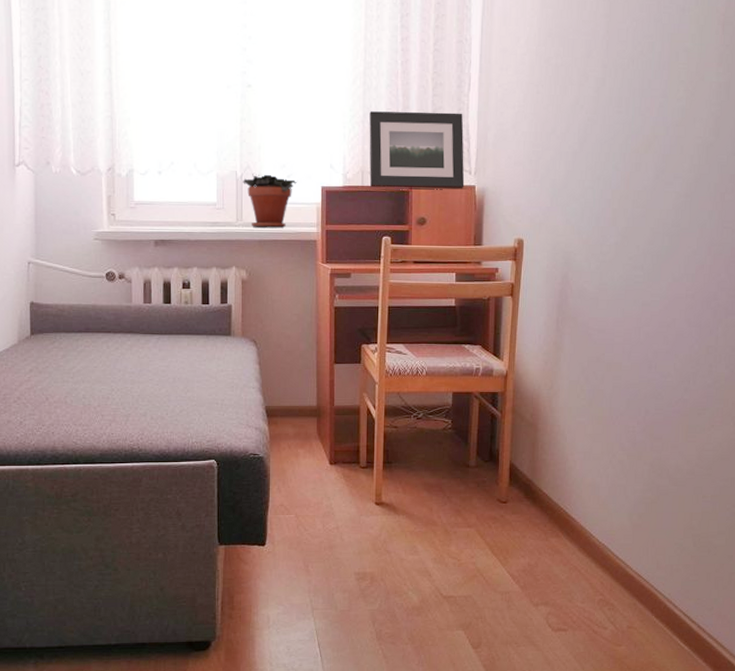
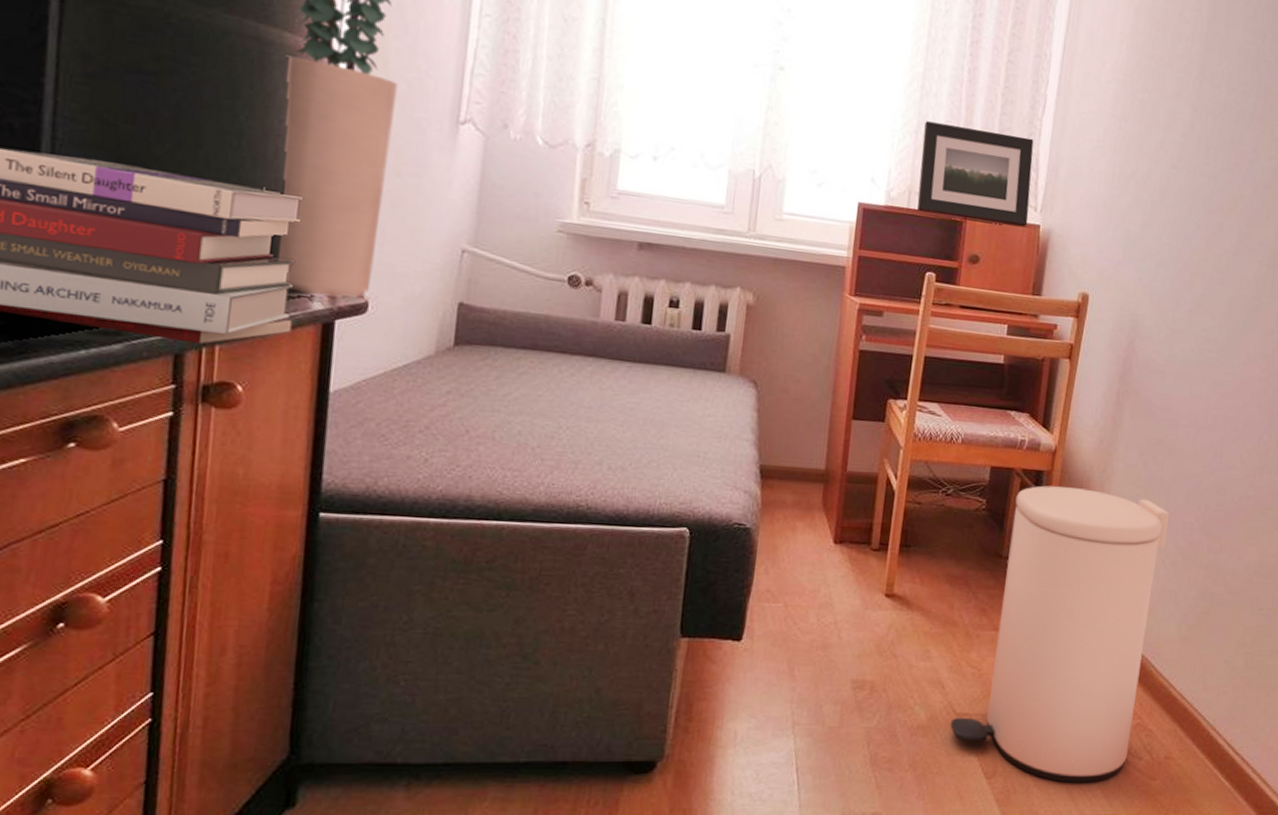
potted plant: present [243,172,297,229] -> none [761,174,829,248]
pedal bin: none [439,404,613,650] -> present [950,485,1170,783]

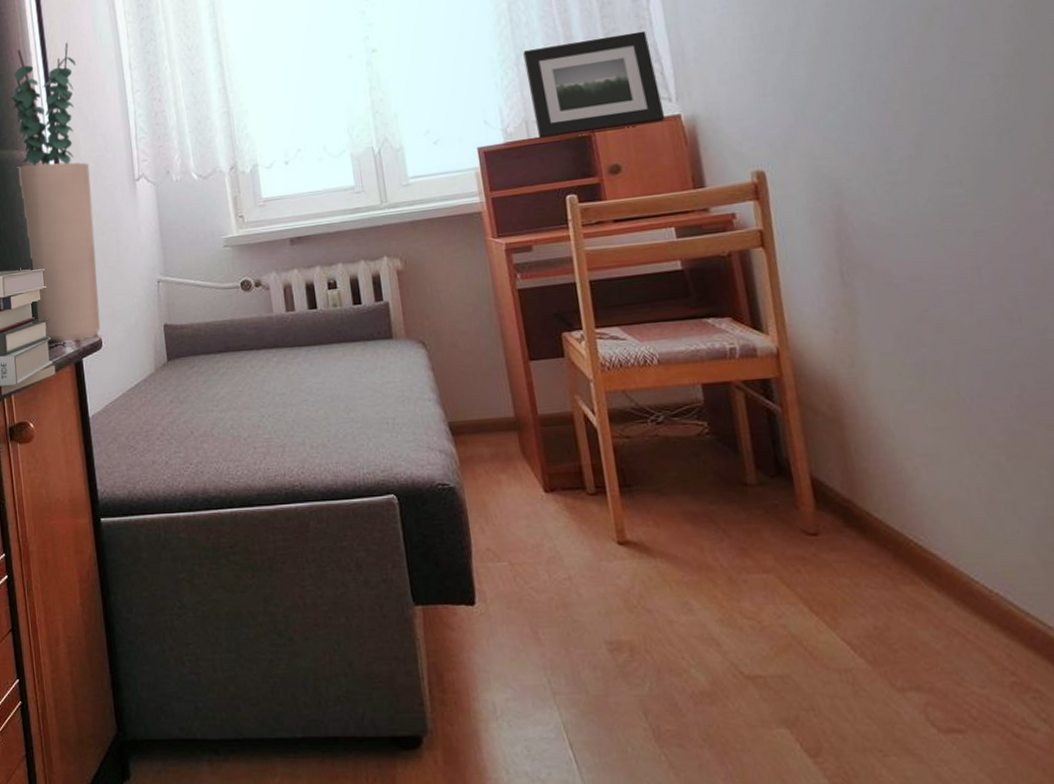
pedal bin: present [950,485,1170,783] -> none [740,390,1013,764]

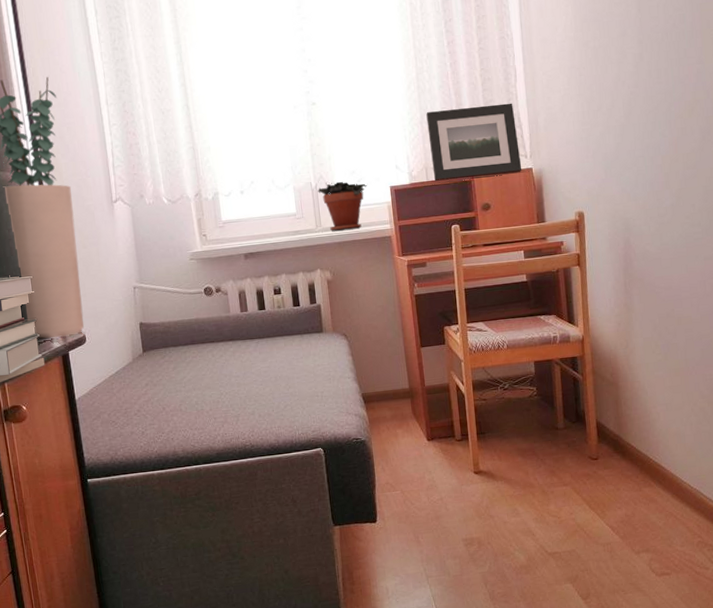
potted plant: none [382,144,447,209] -> present [318,181,367,232]

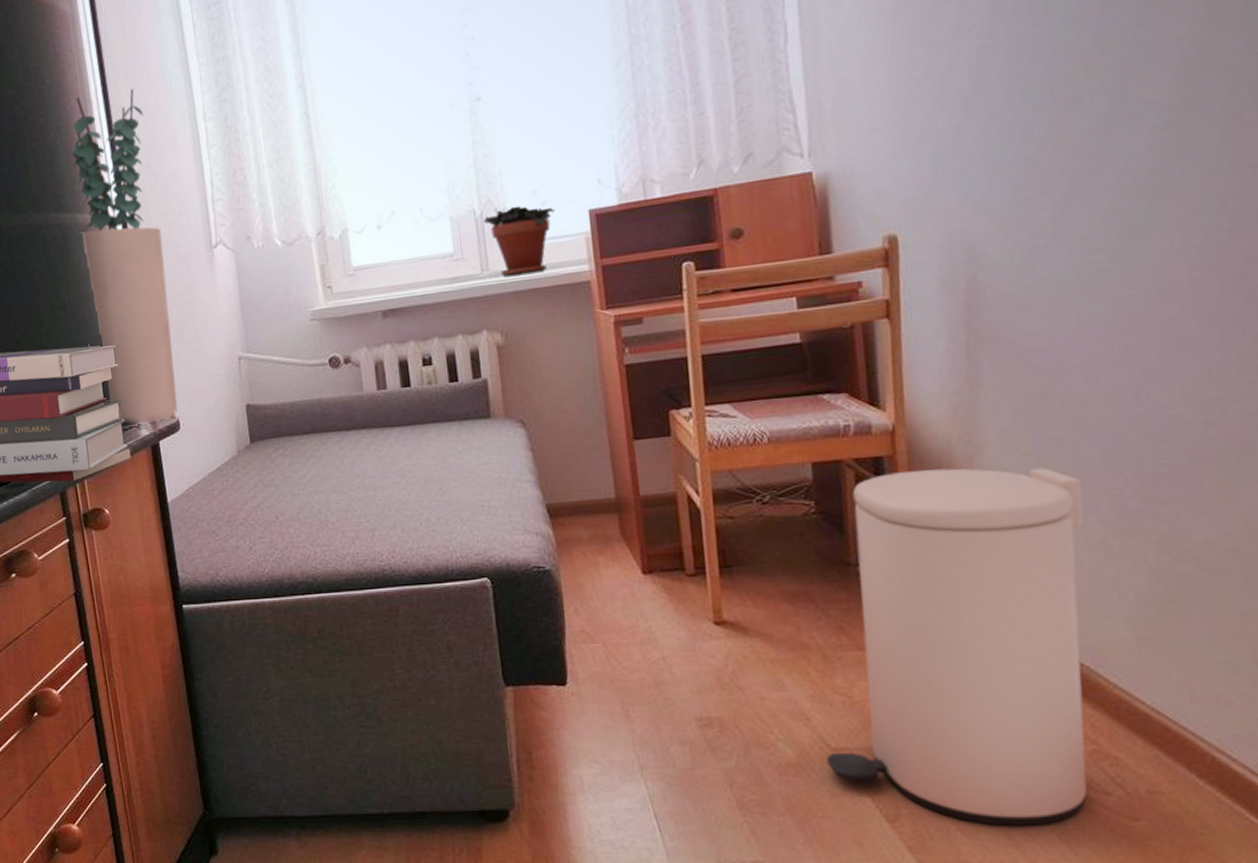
picture frame: present [426,103,522,181] -> none [644,76,795,200]
pedal bin: none [545,362,696,596] -> present [826,467,1087,826]

